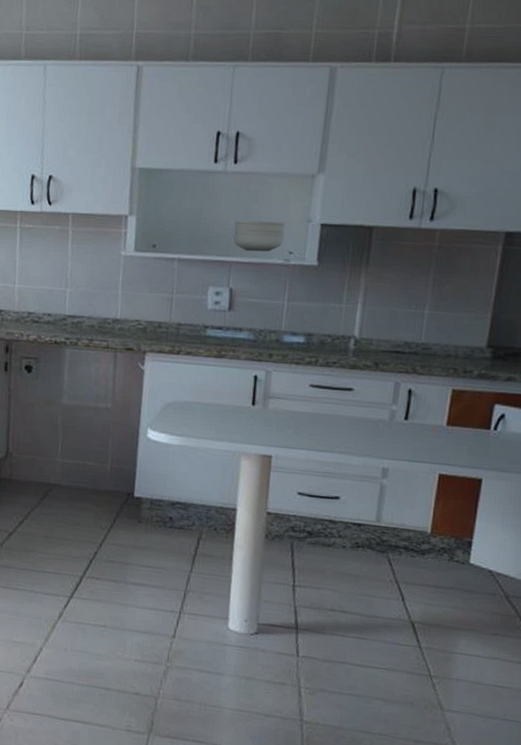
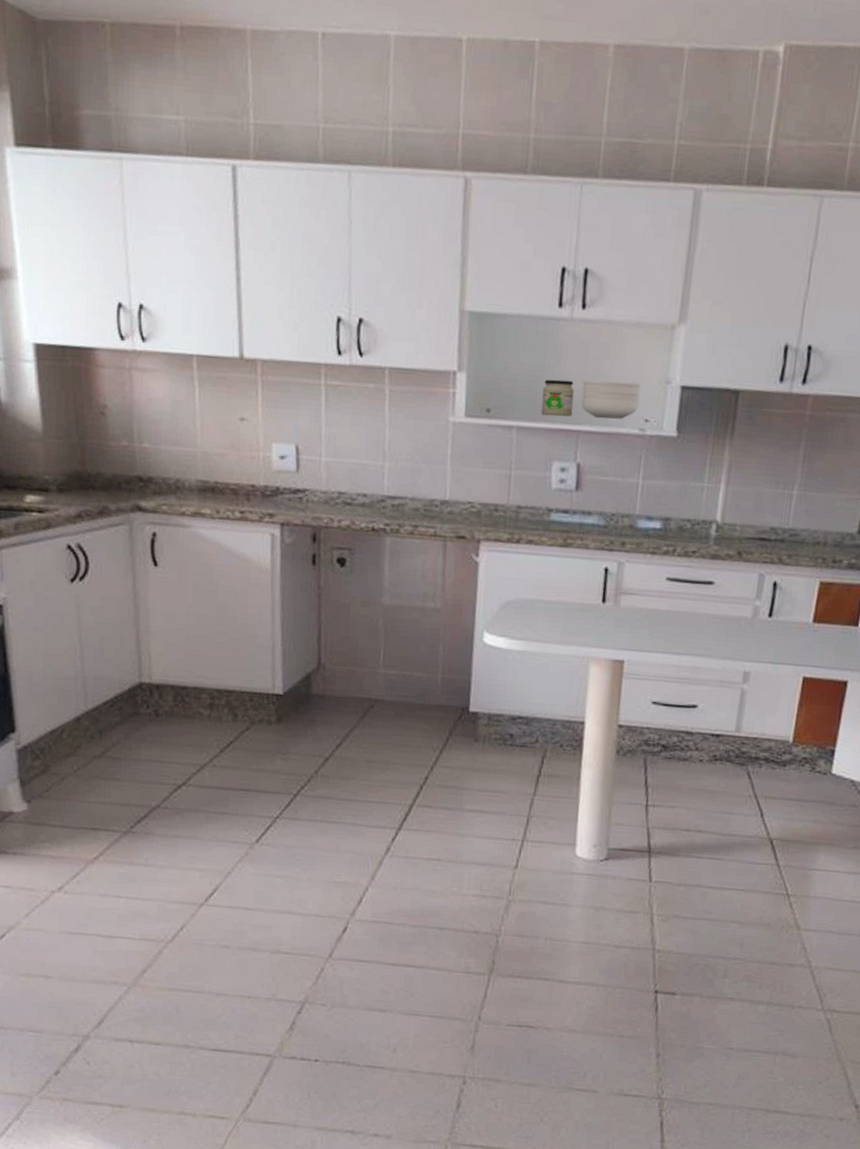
jar: none [199,220,228,251] -> present [541,379,575,417]

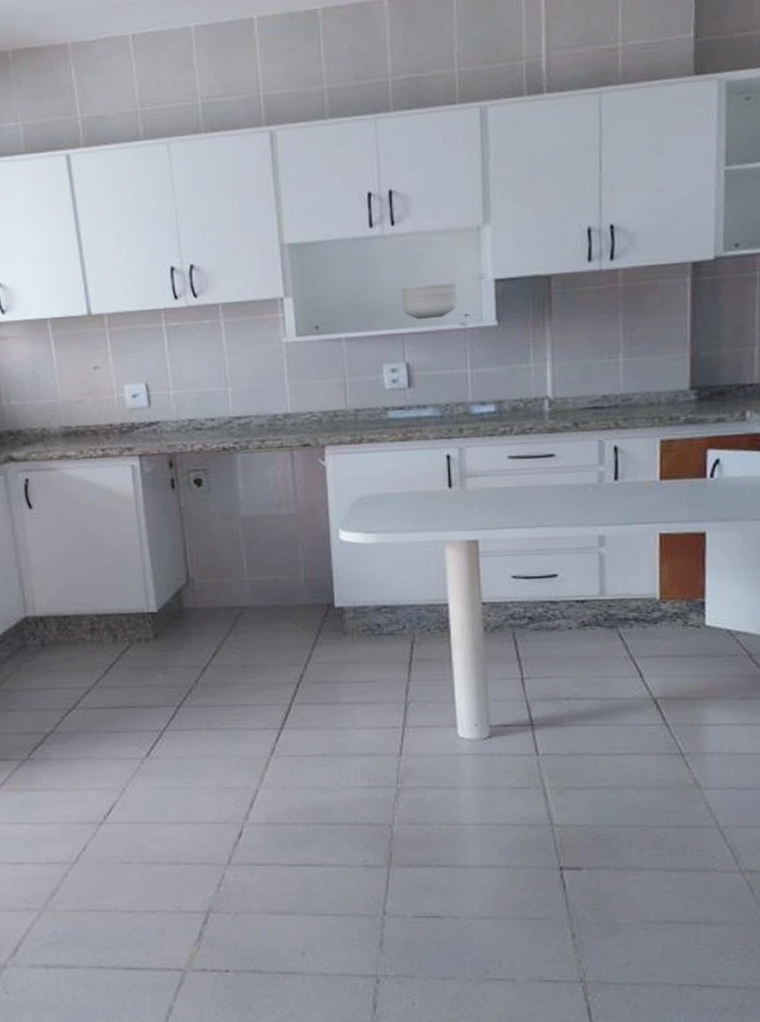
jar: present [541,379,575,417] -> none [365,290,396,325]

